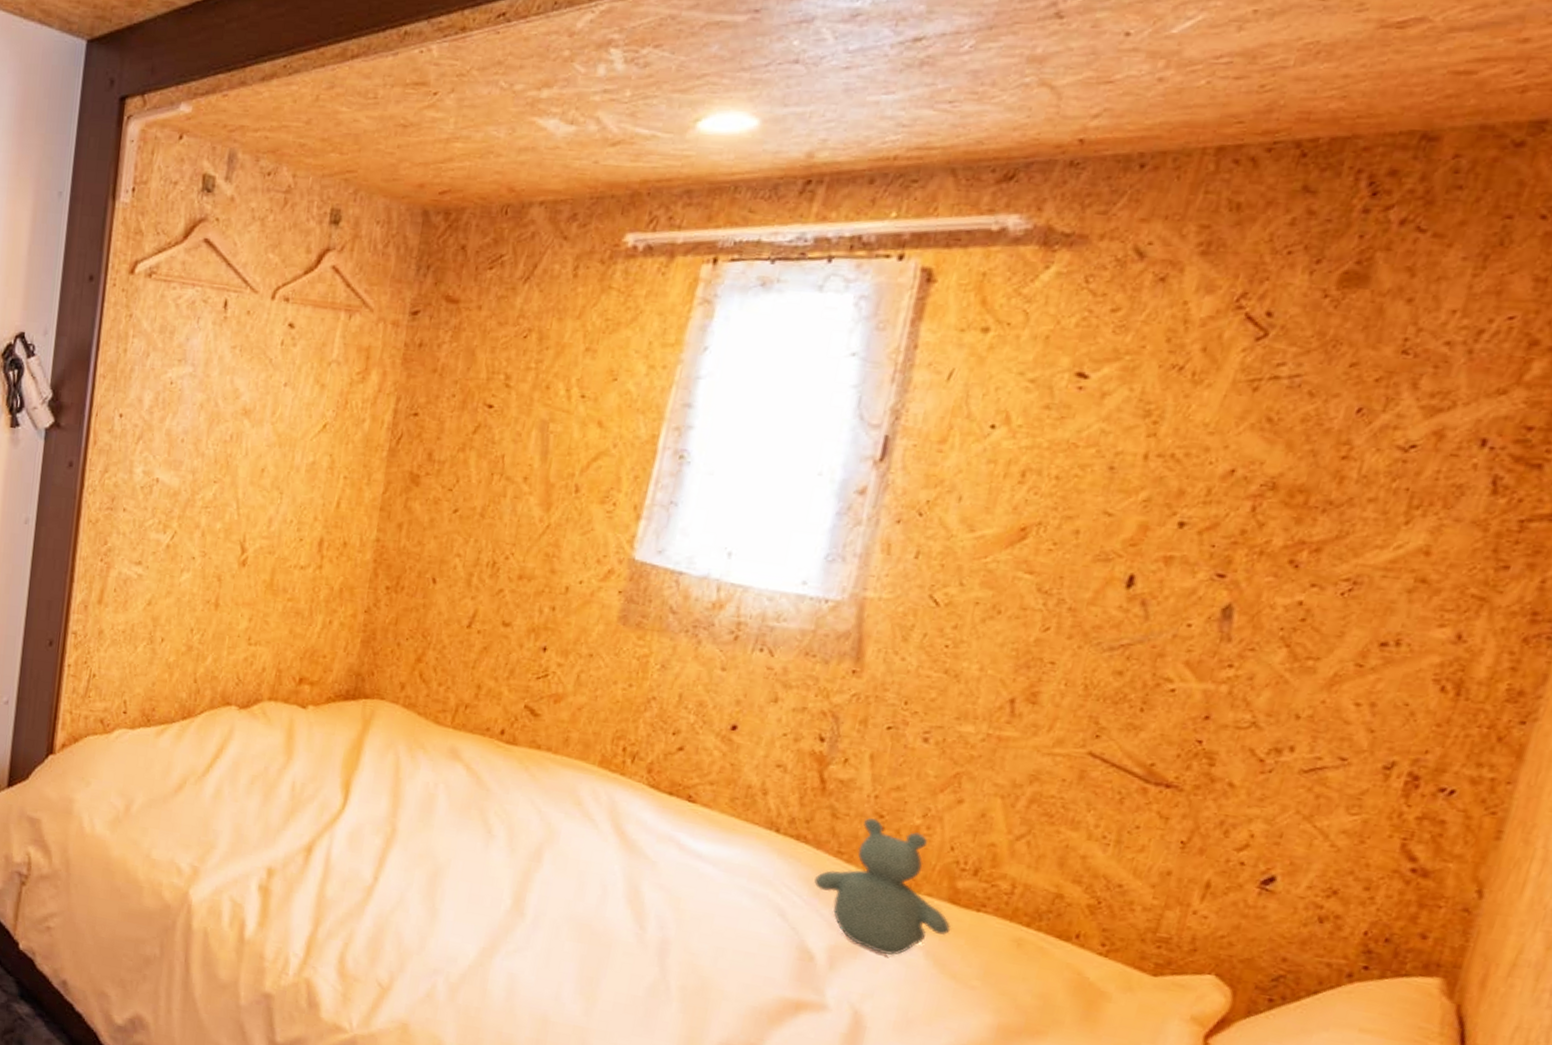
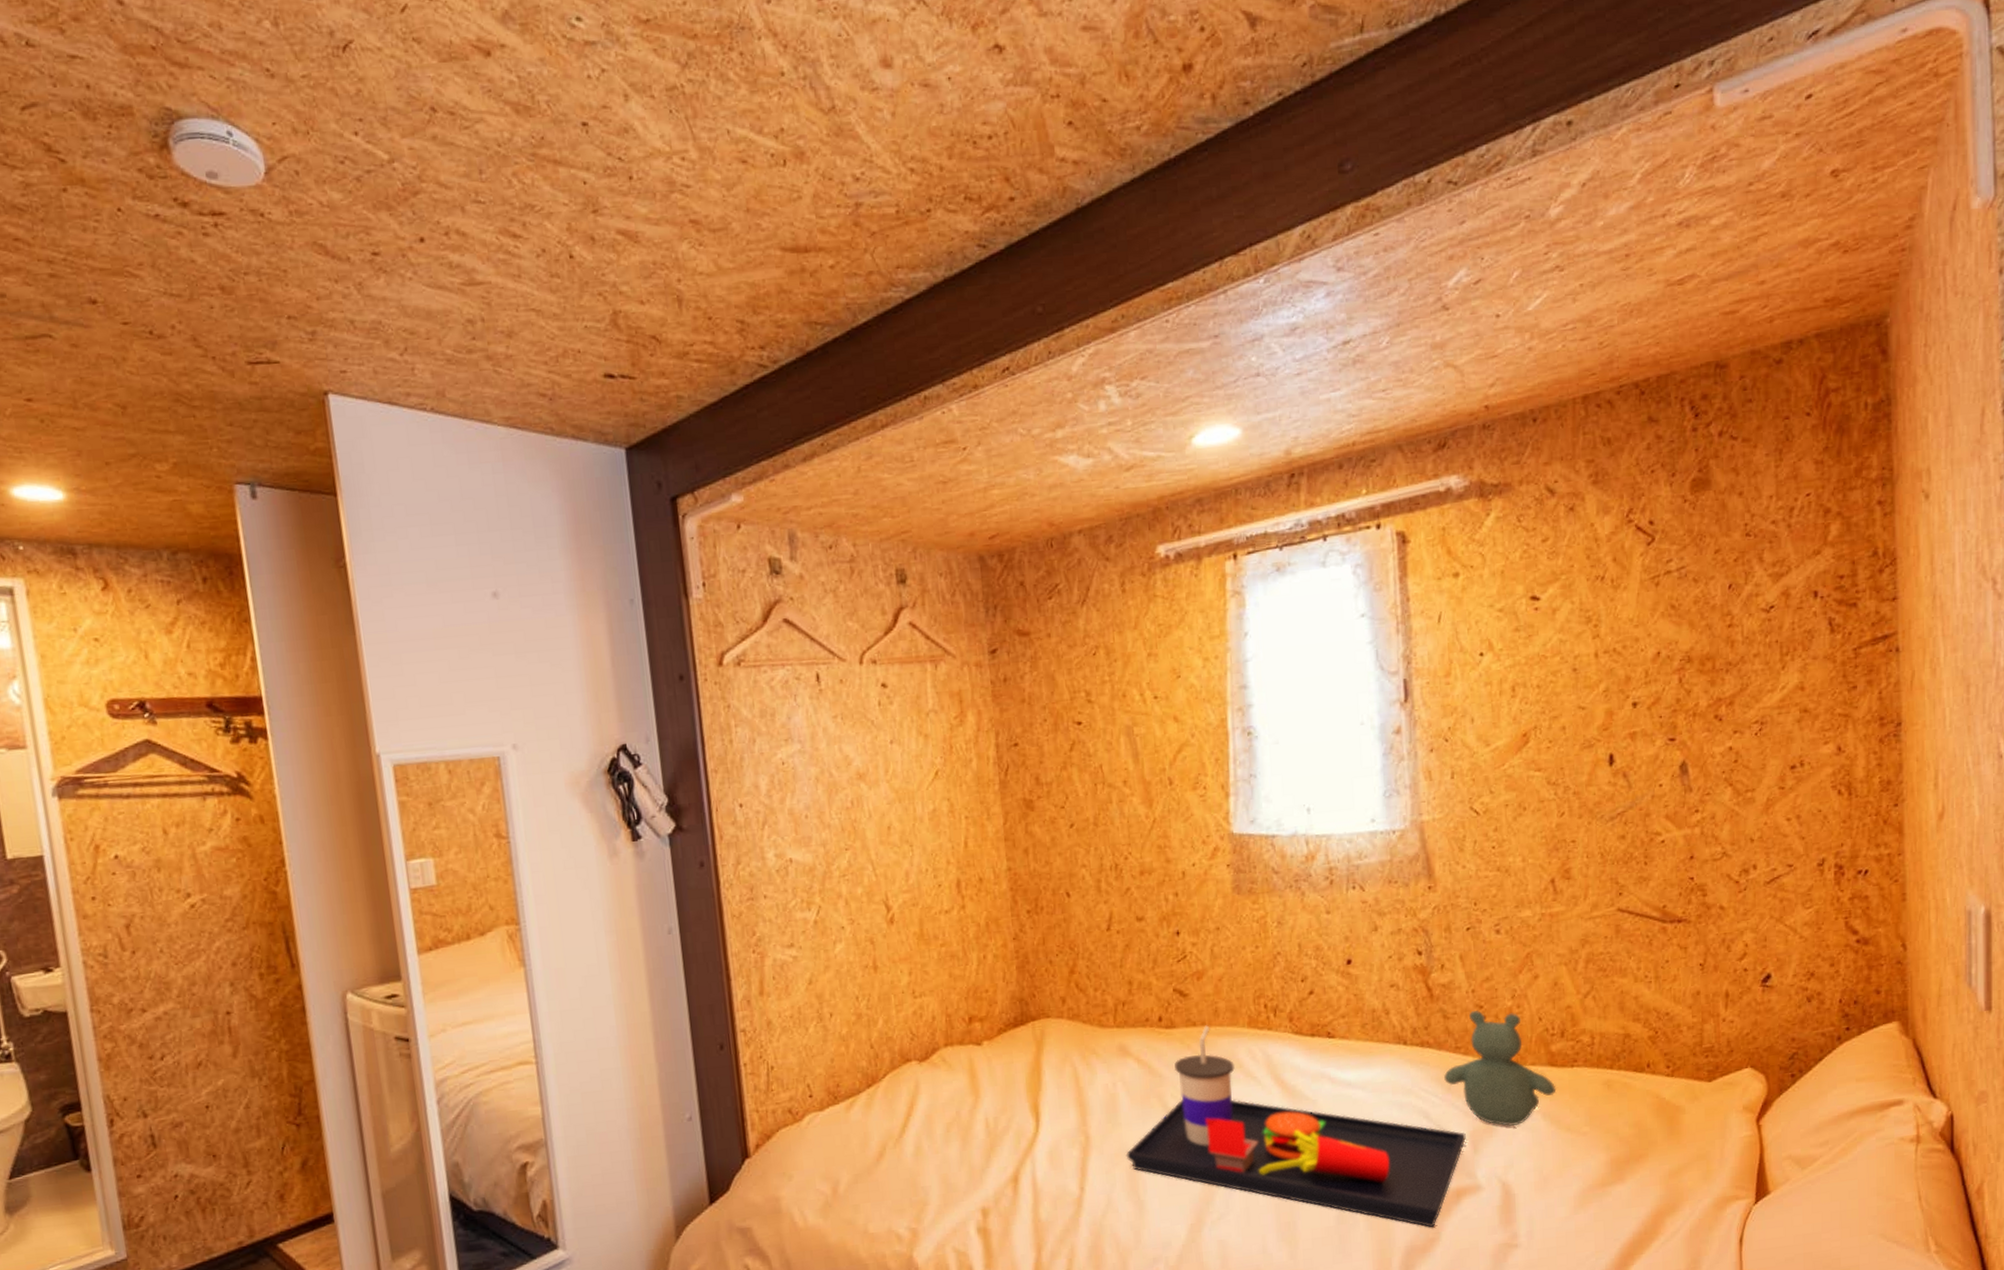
food tray: none [430,751,824,1033] -> present [1126,1025,1466,1228]

